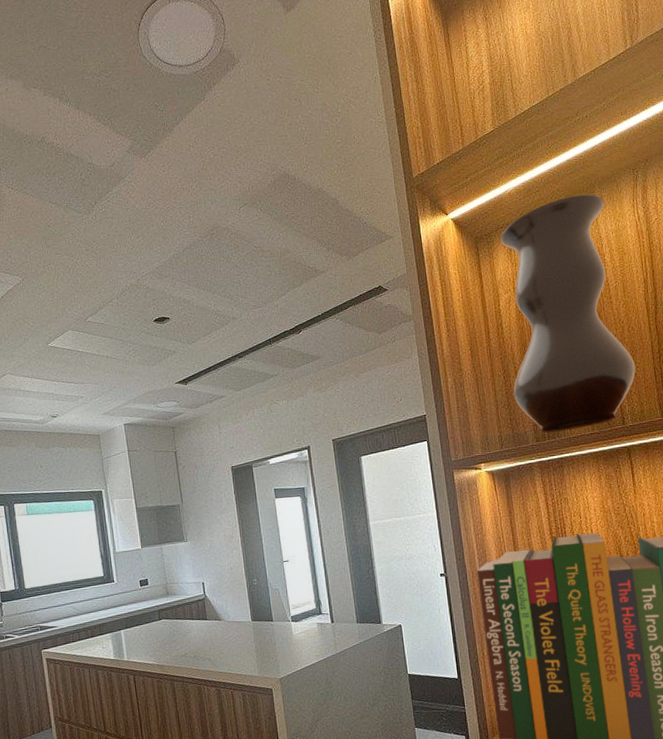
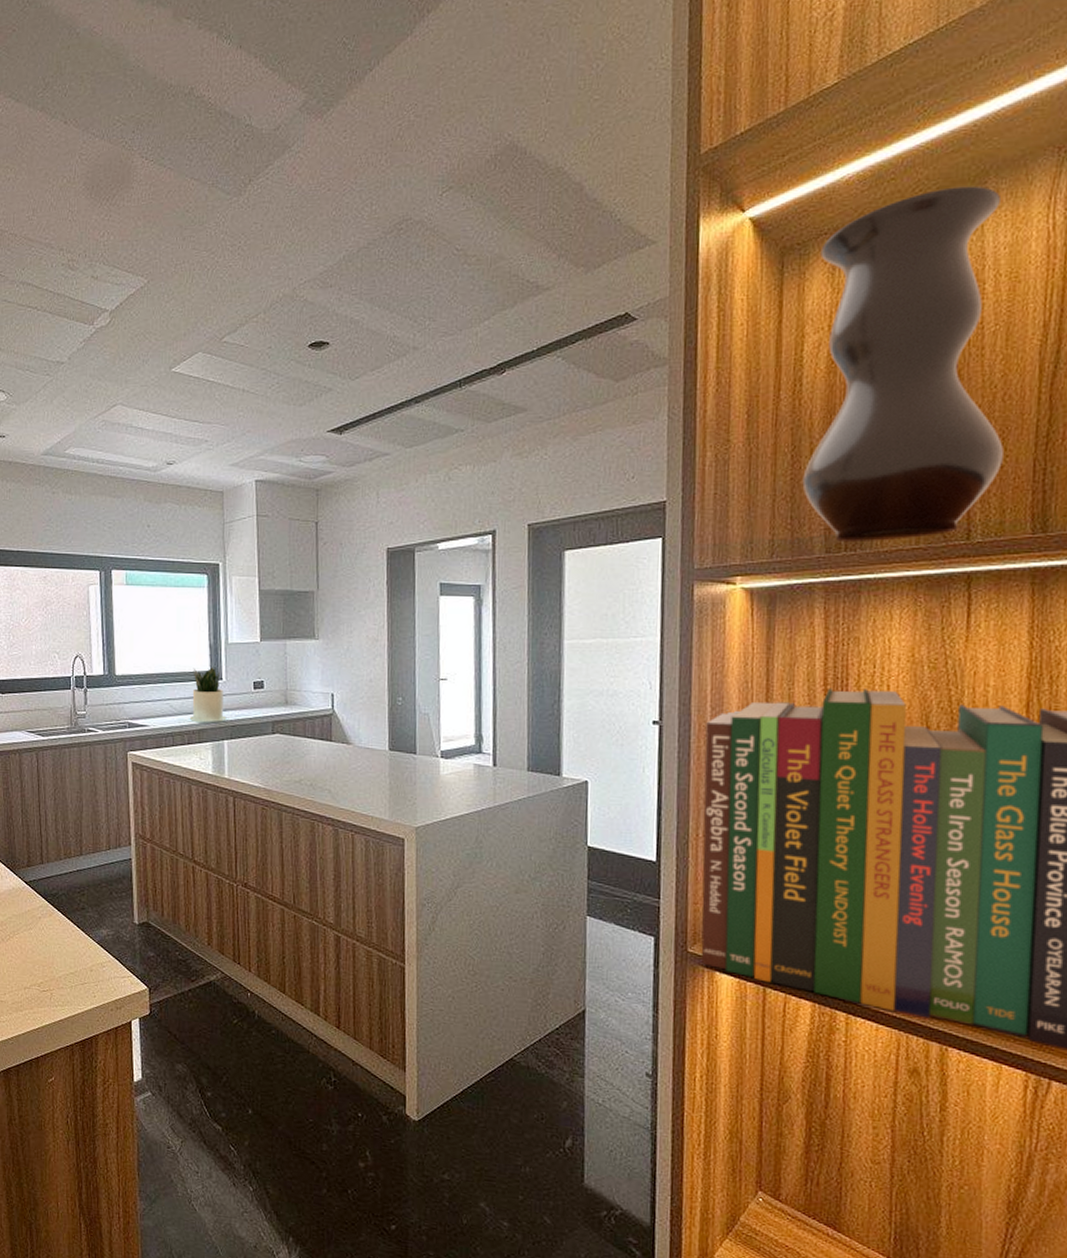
planter: none [89,572,121,619] -> present [189,667,227,724]

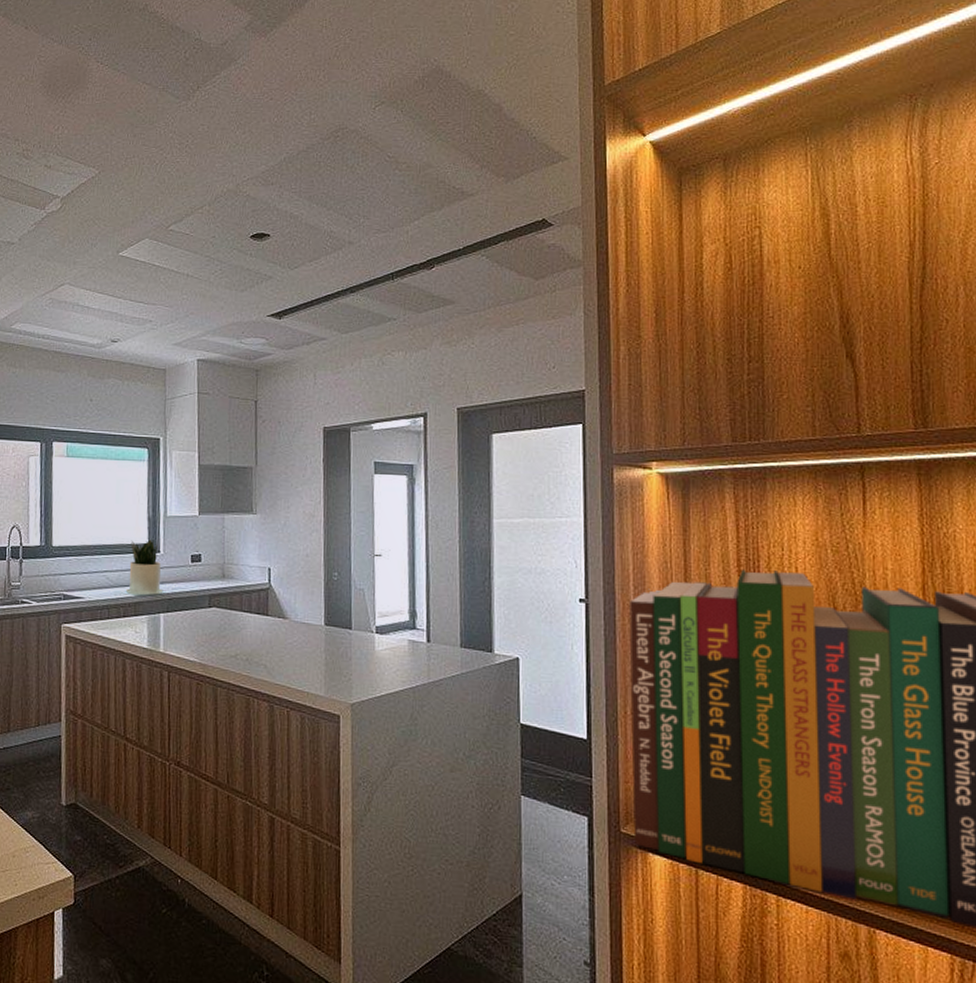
vase: present [802,186,1004,541] -> none [708,123,884,432]

